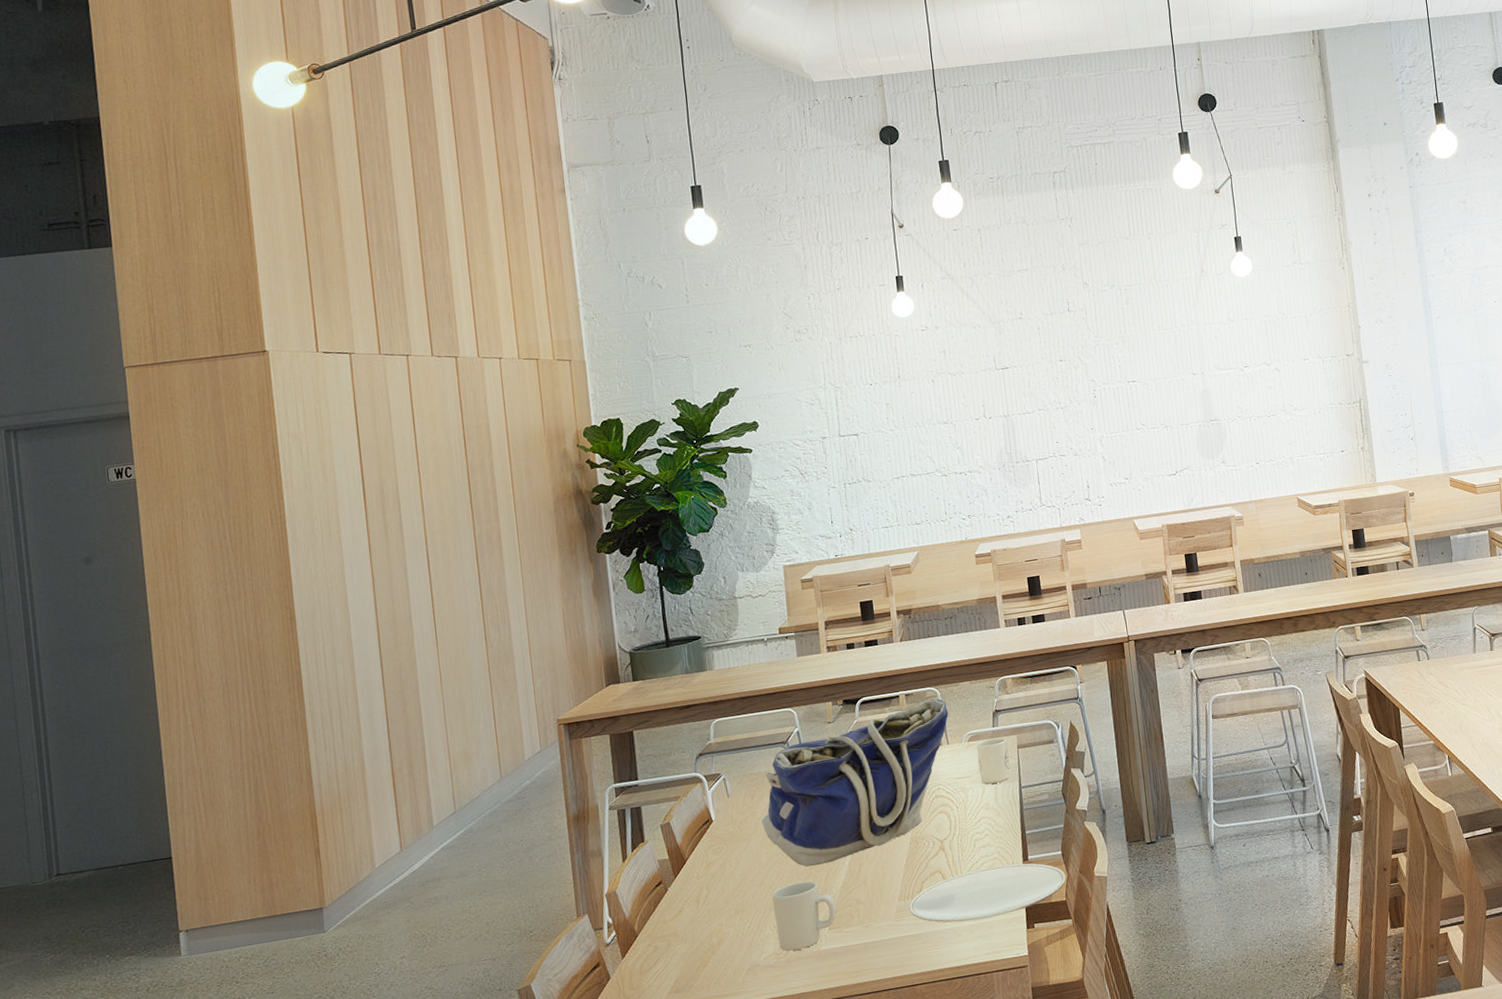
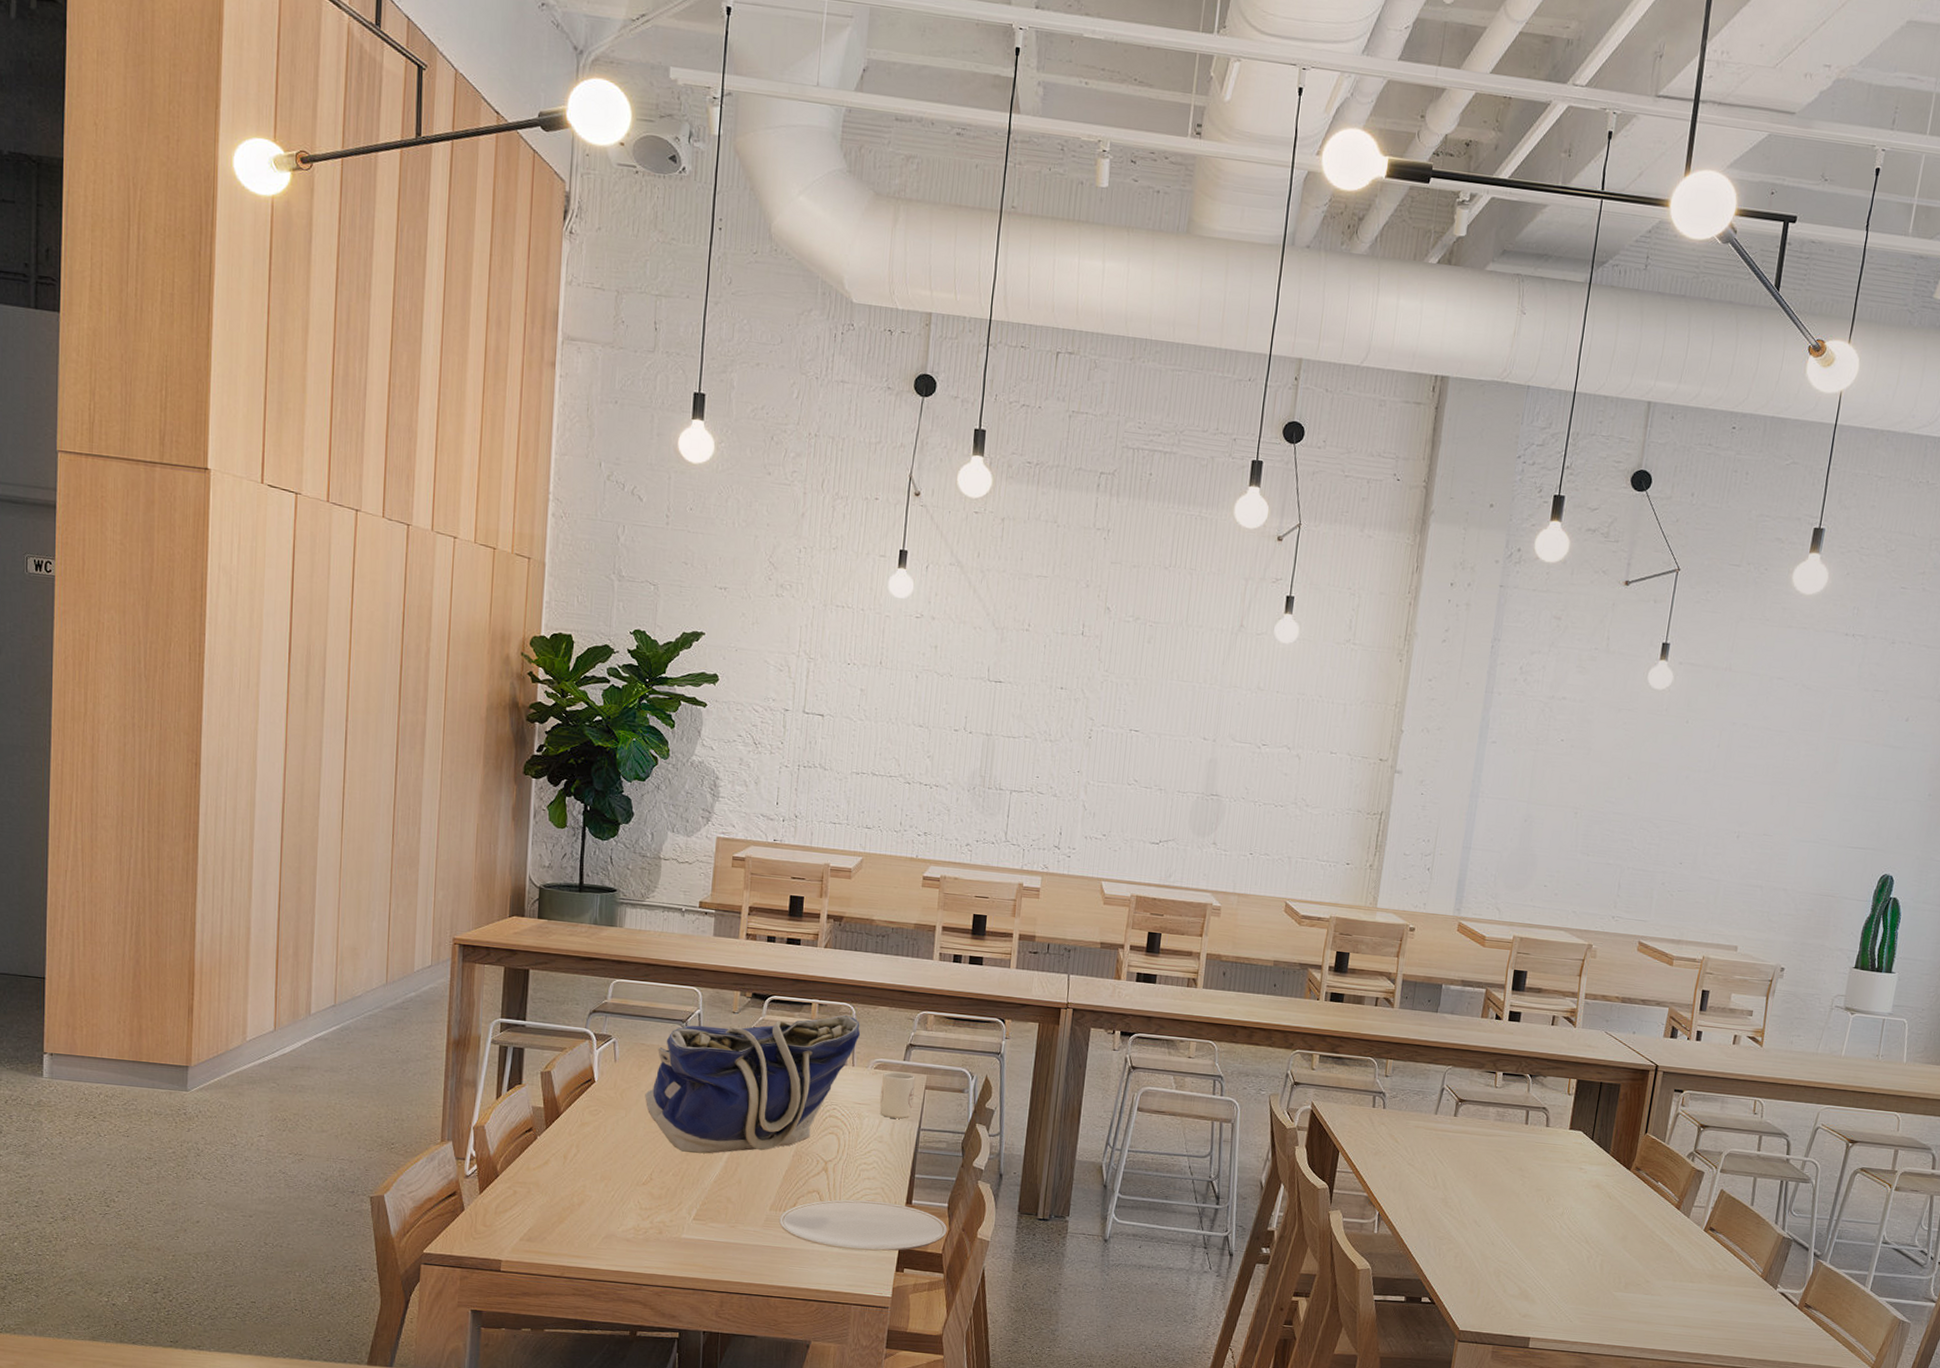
mug: present [771,881,837,951] -> none [640,1164,705,1232]

